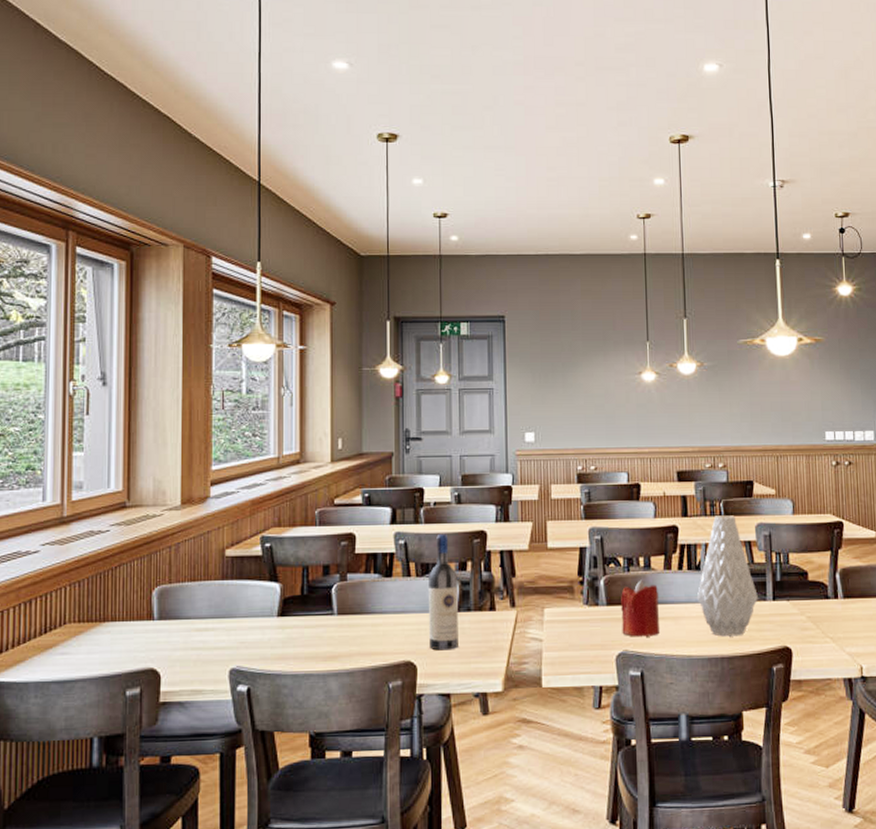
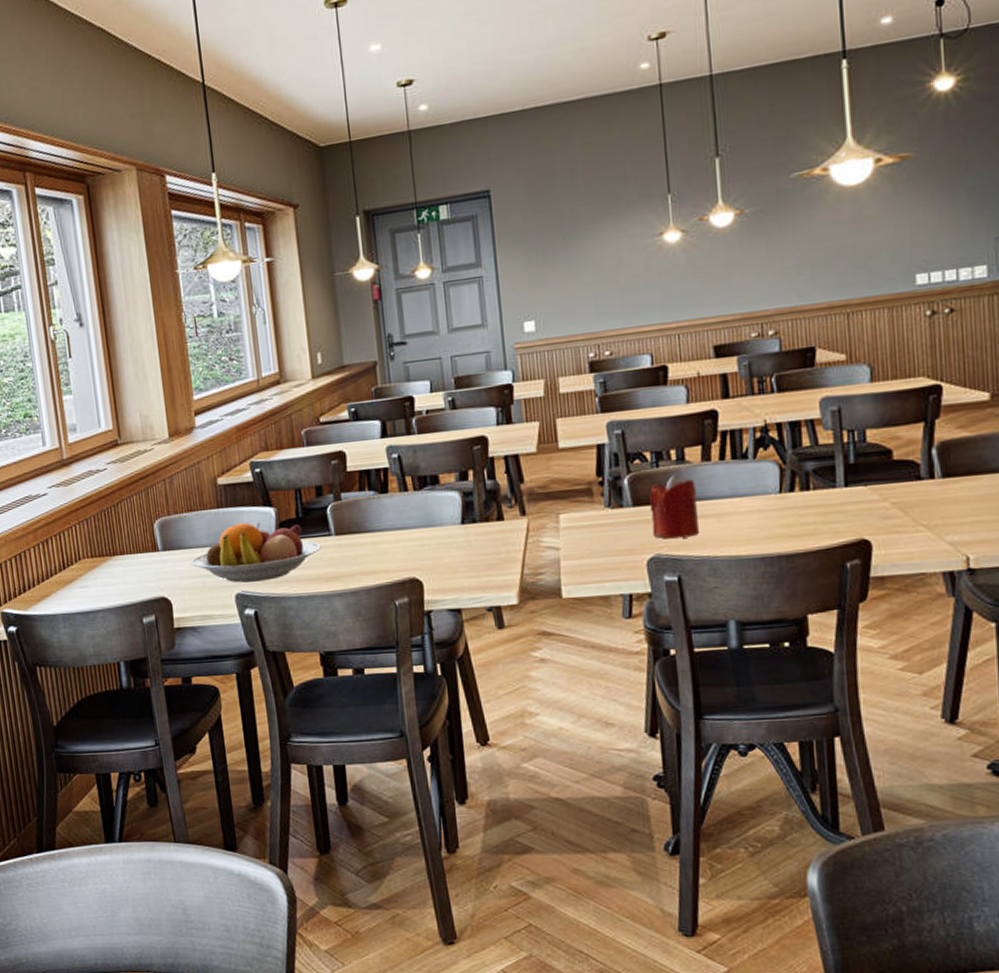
fruit bowl: none [187,596,322,658] -> present [190,523,321,583]
wine bottle: present [429,533,458,651] -> none [427,442,466,565]
vase: present [697,515,758,637] -> none [745,391,825,533]

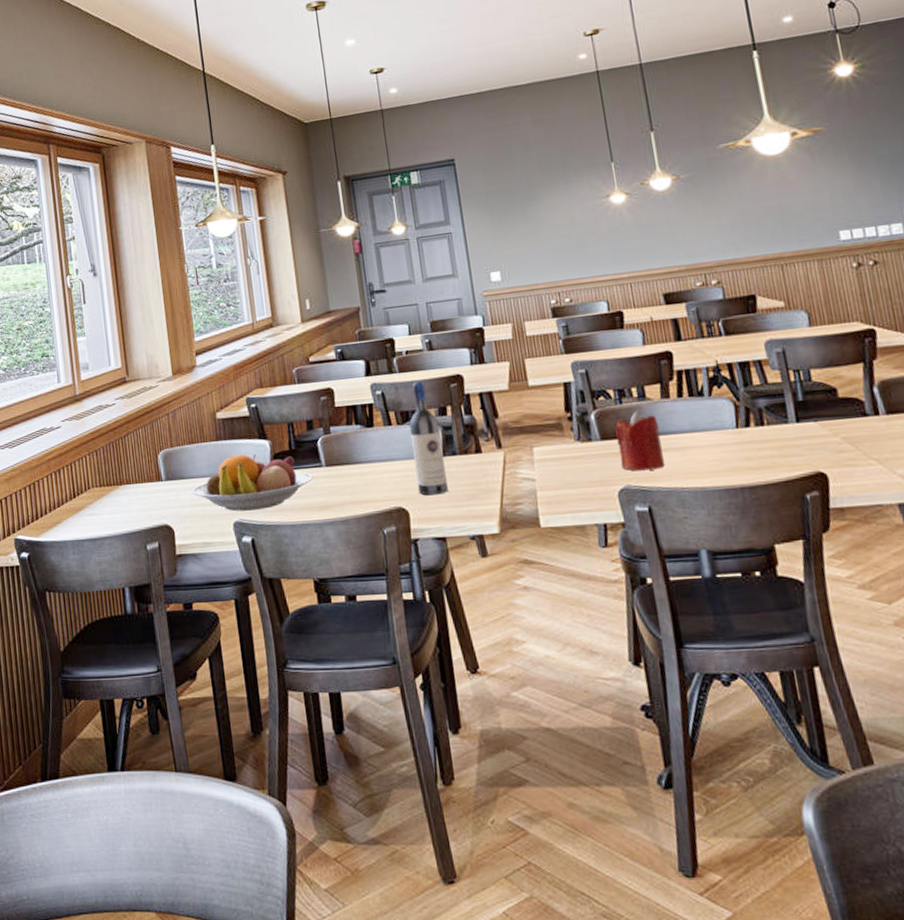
wine bottle: none [427,442,466,565] -> present [409,380,448,495]

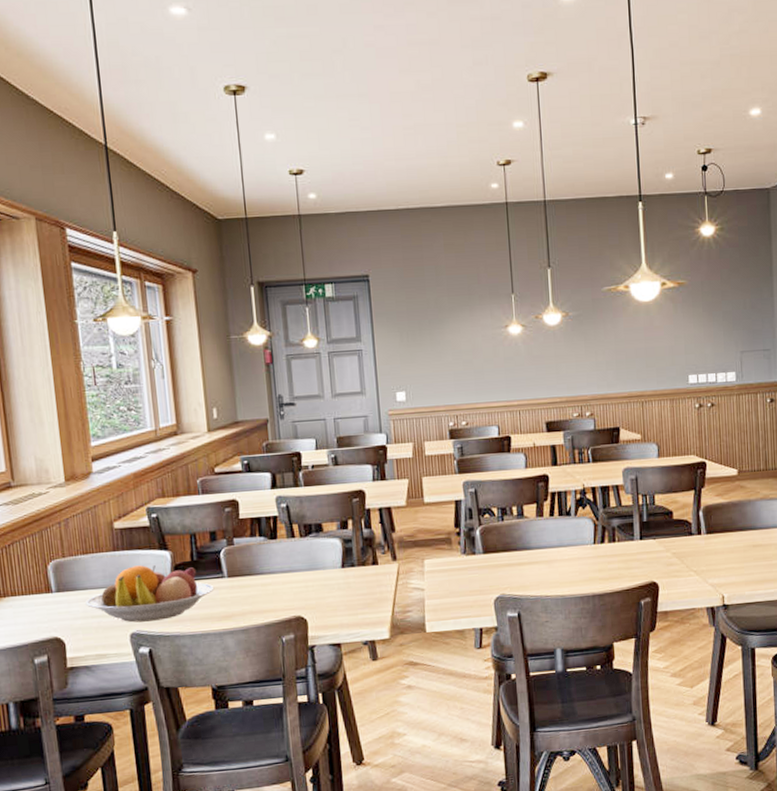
wine bottle: present [409,380,448,495] -> none [312,494,345,605]
candle: present [615,411,666,471] -> none [496,527,535,581]

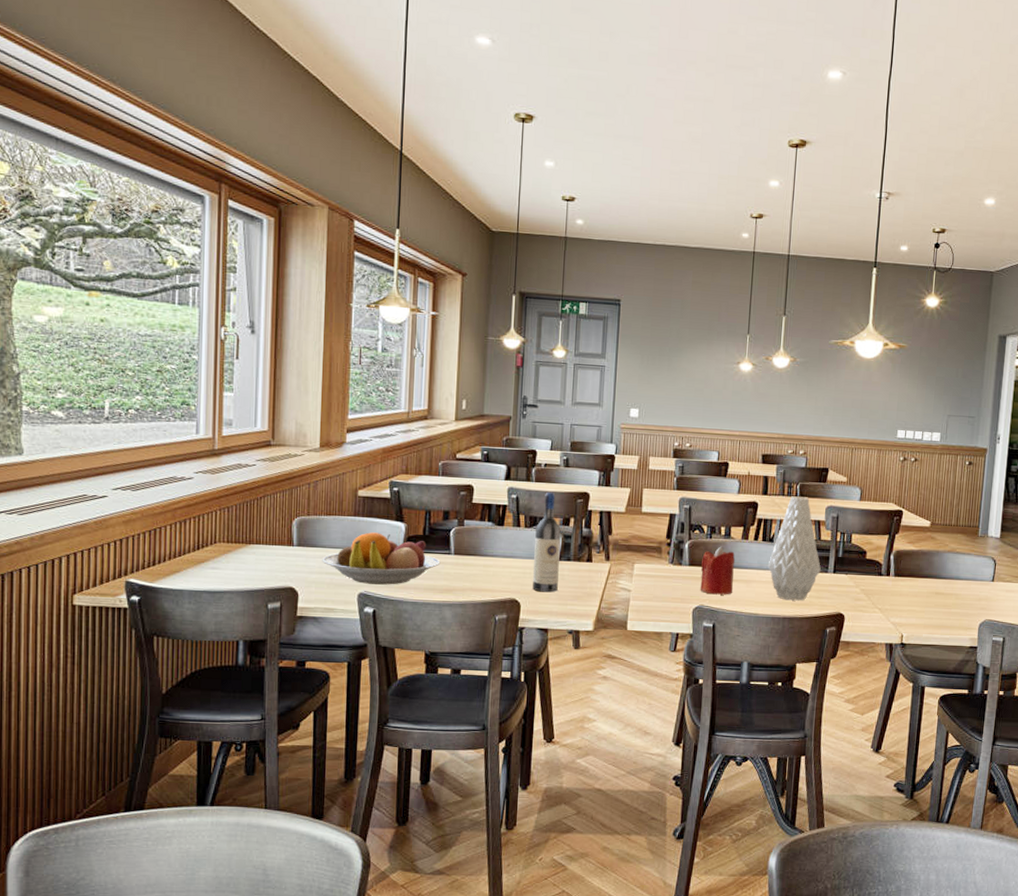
wine bottle: none [312,494,345,605] -> present [533,491,561,592]
candle: none [496,527,535,581] -> present [700,546,735,595]
vase: none [569,462,626,576] -> present [768,496,821,601]

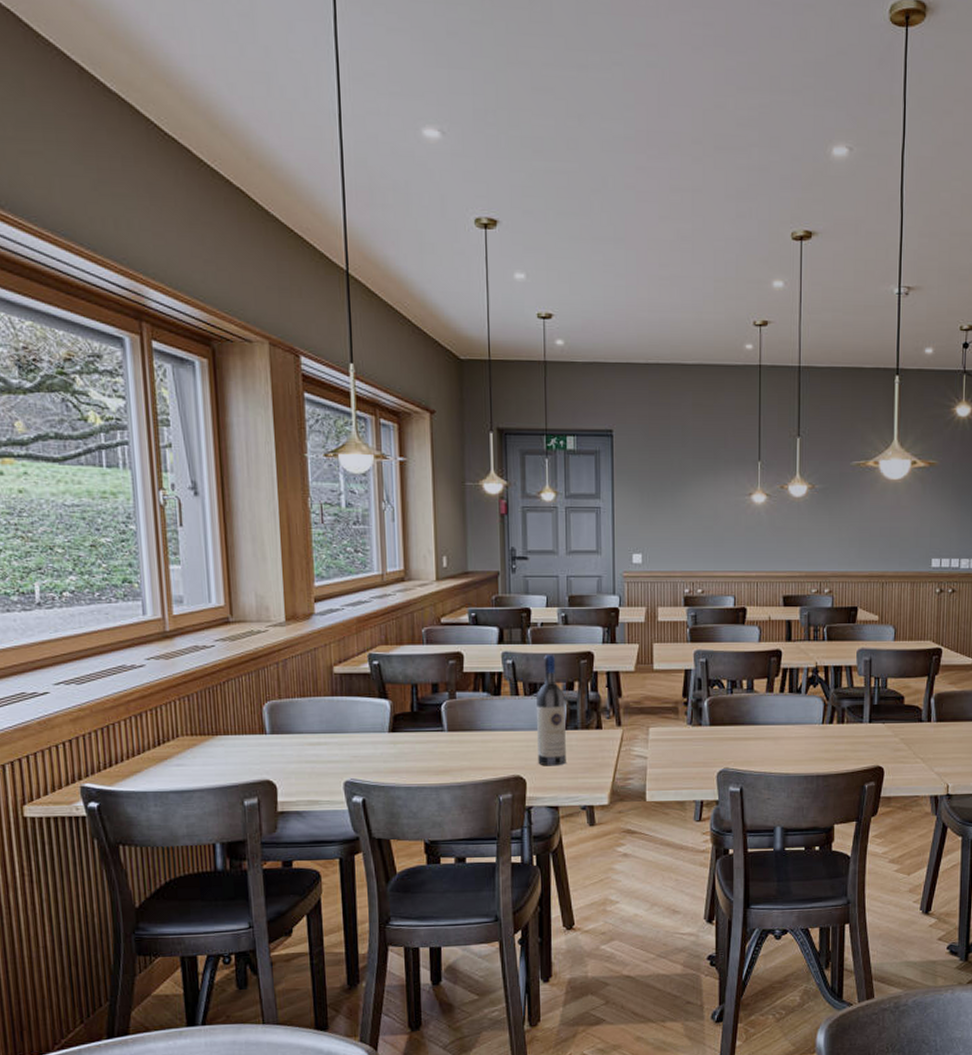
fruit bowl: present [322,532,441,585] -> none [300,713,433,771]
candle: present [700,546,735,595] -> none [724,701,760,756]
vase: present [768,496,821,601] -> none [797,640,855,756]

